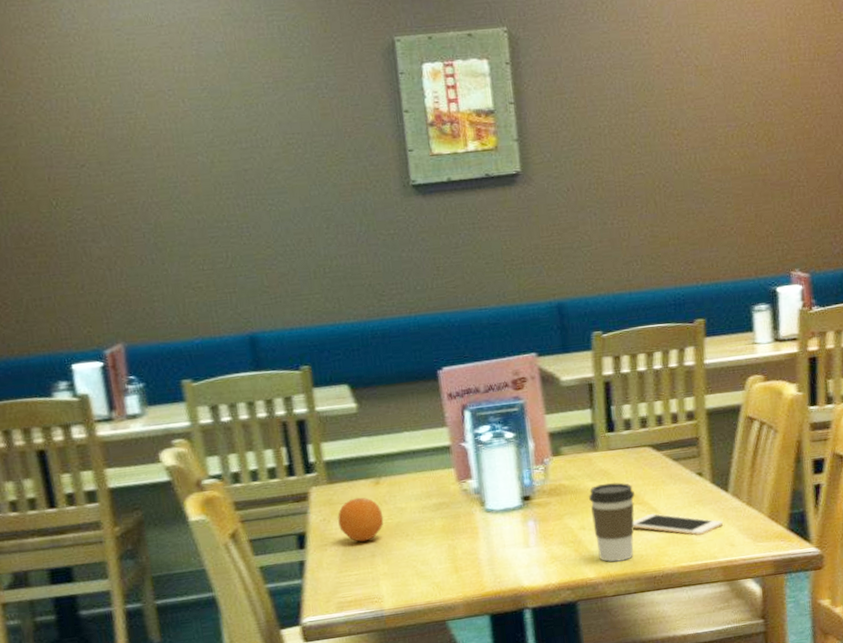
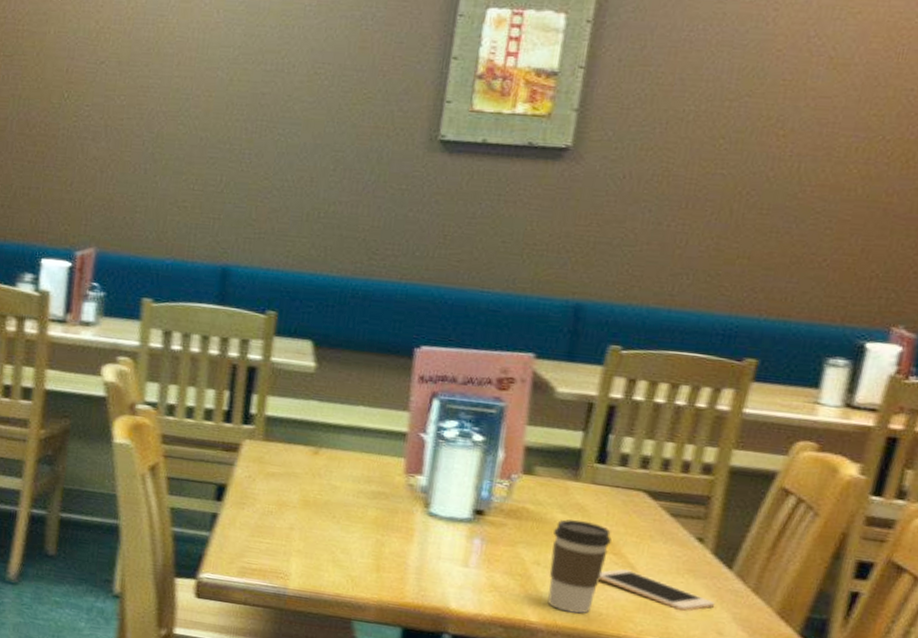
fruit: present [338,497,384,542] -> none [263,462,314,511]

